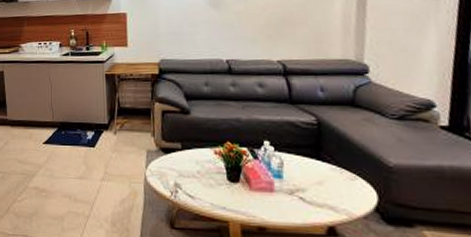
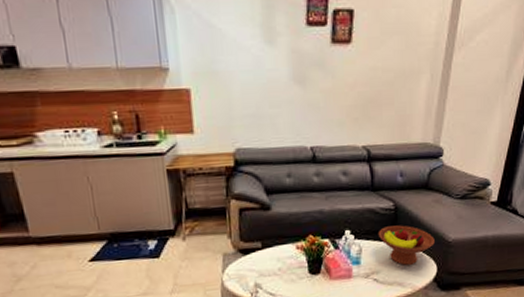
fruit bowl: none [301,141,371,187] -> present [379,225,435,265]

